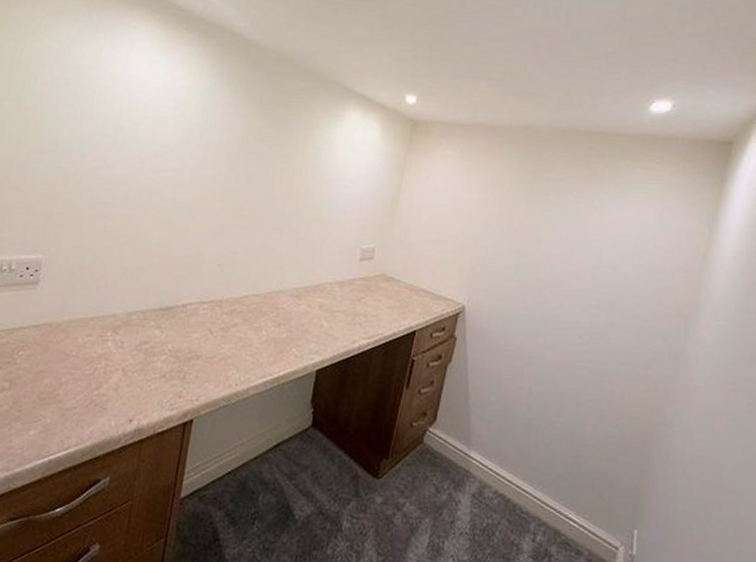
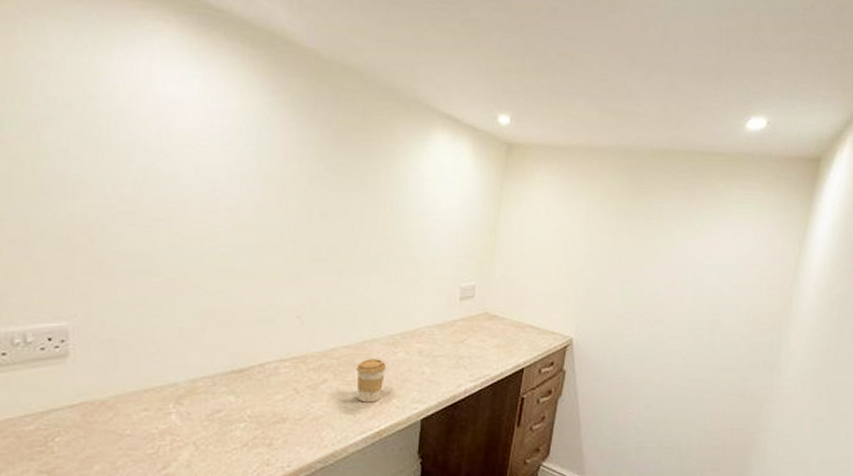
coffee cup: none [261,308,290,349] -> present [356,359,387,403]

